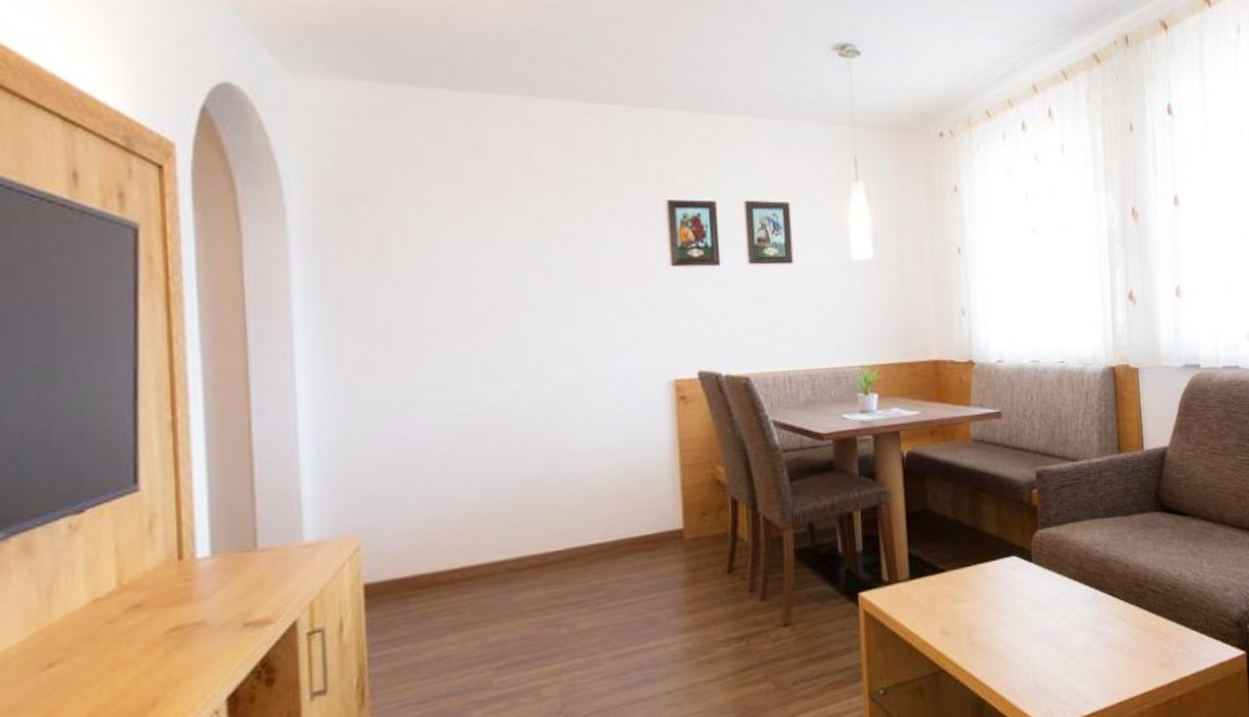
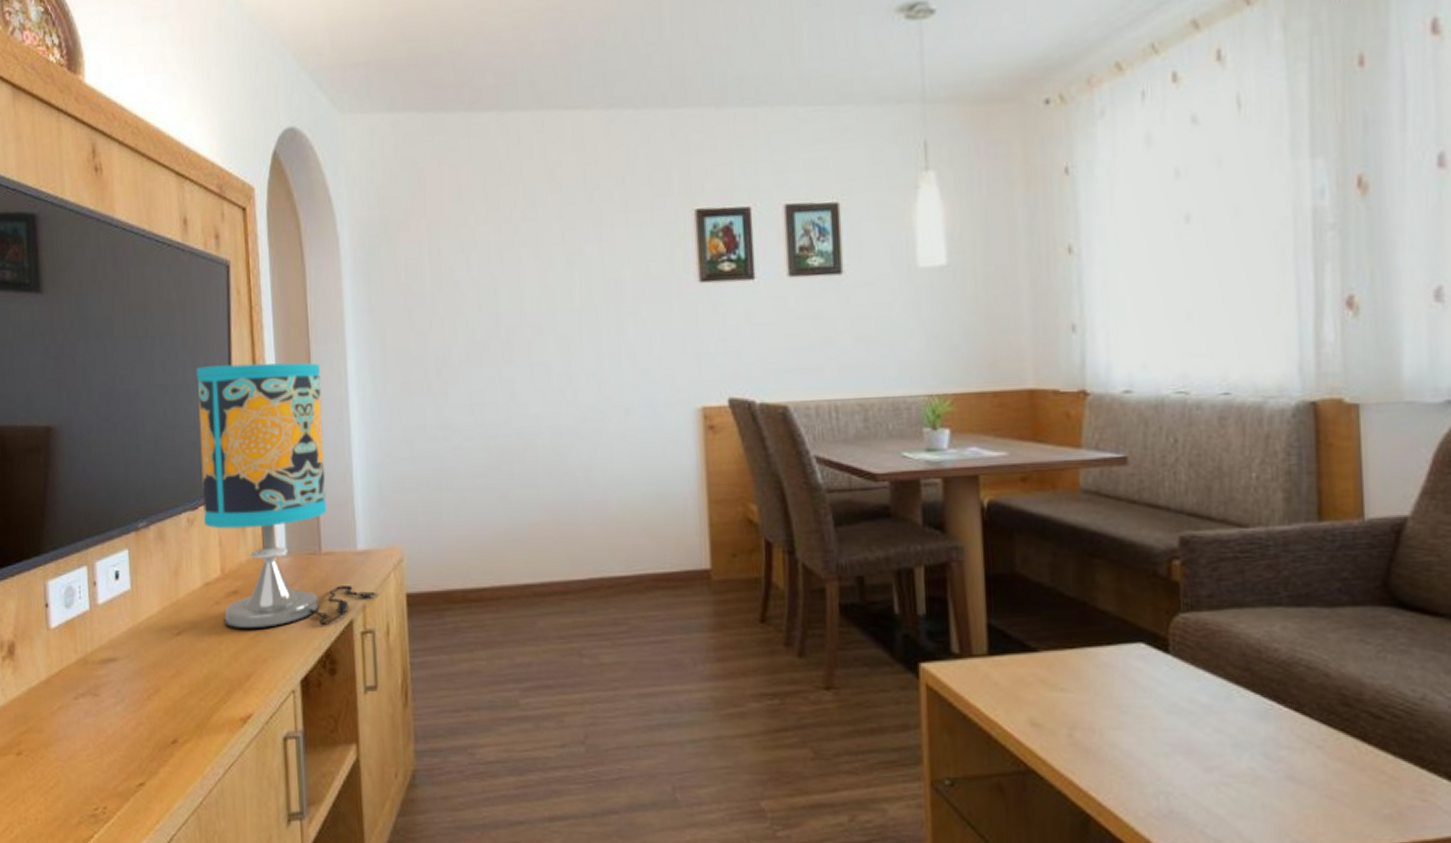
table lamp: none [86,339,330,649] -> present [196,362,379,629]

